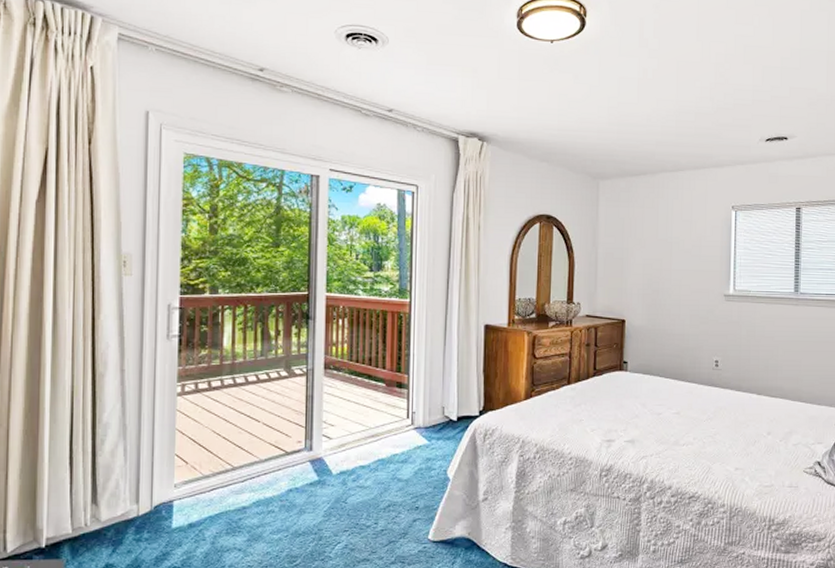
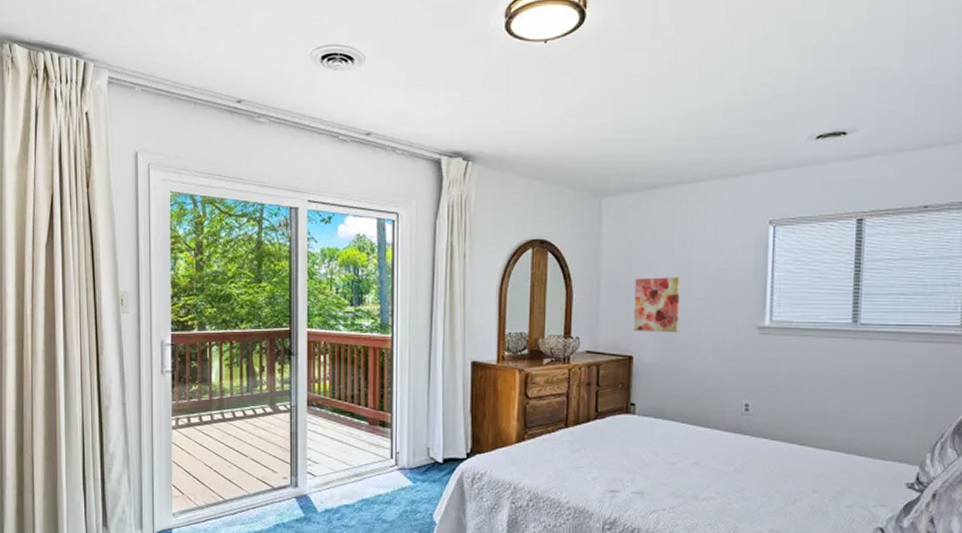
wall art: none [625,251,664,300] -> present [633,277,681,333]

